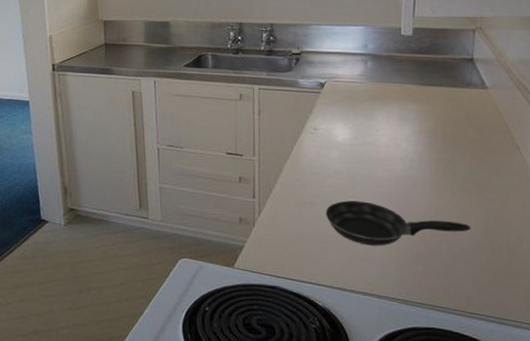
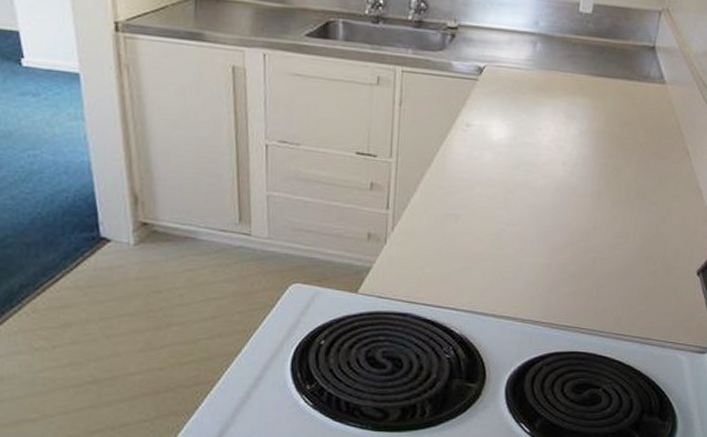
frying pan: present [325,200,471,246] -> none [471,212,628,264]

